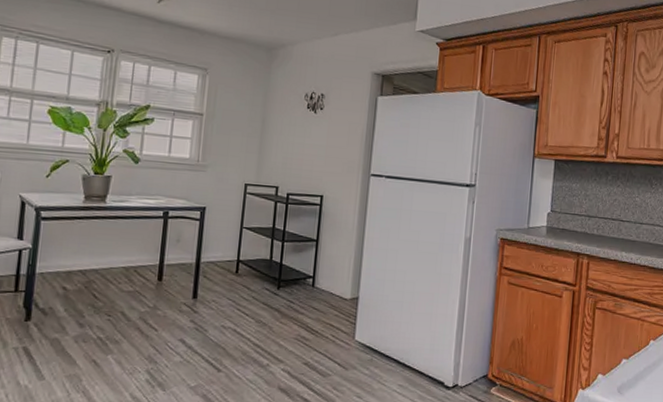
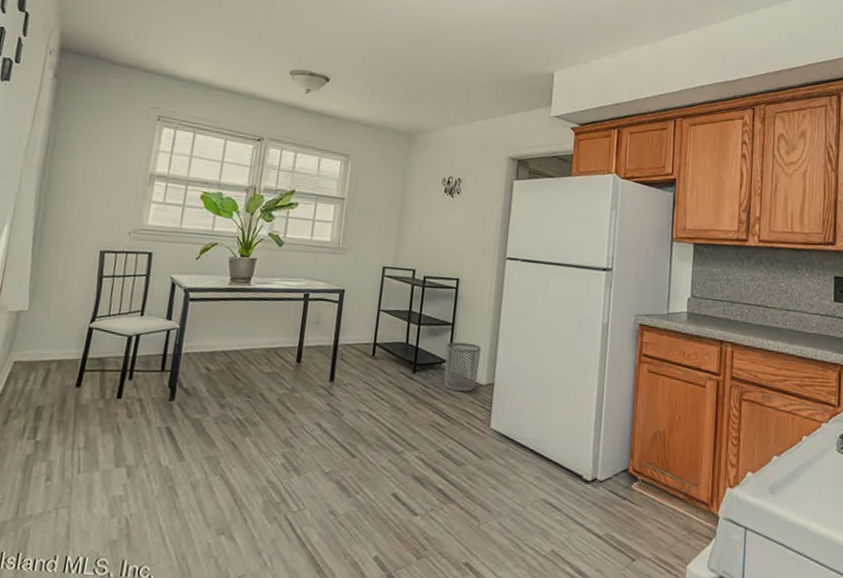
waste bin: none [308,258,346,307] -> present [443,342,481,392]

